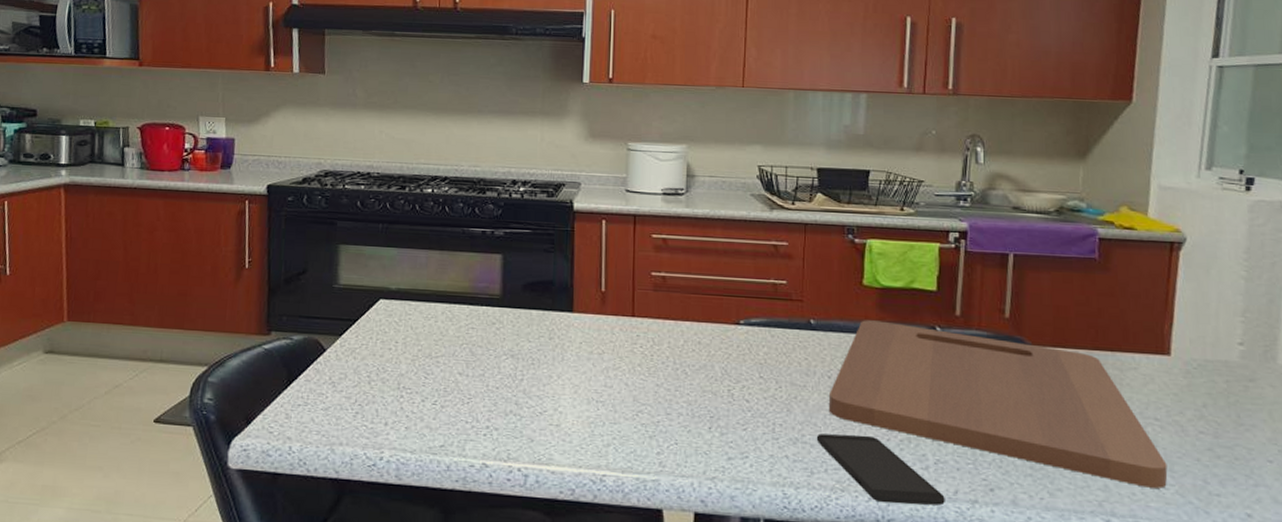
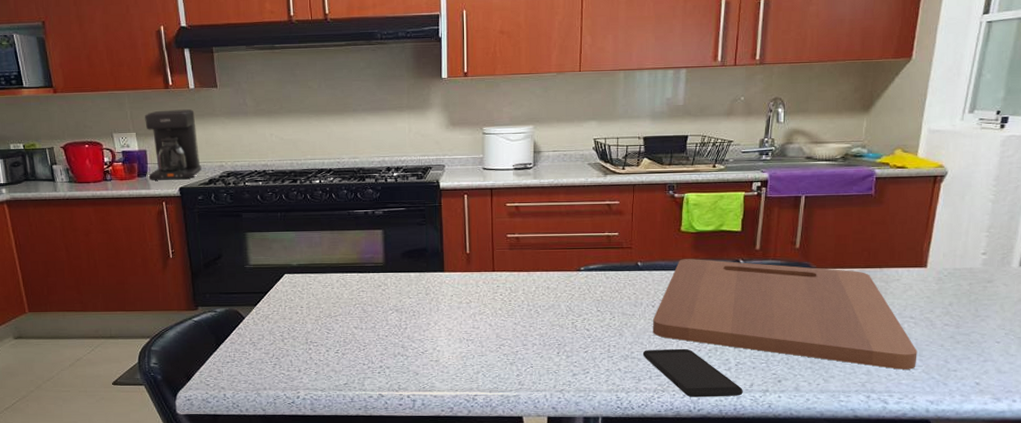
coffee maker: none [234,94,297,175] -> present [145,109,202,180]

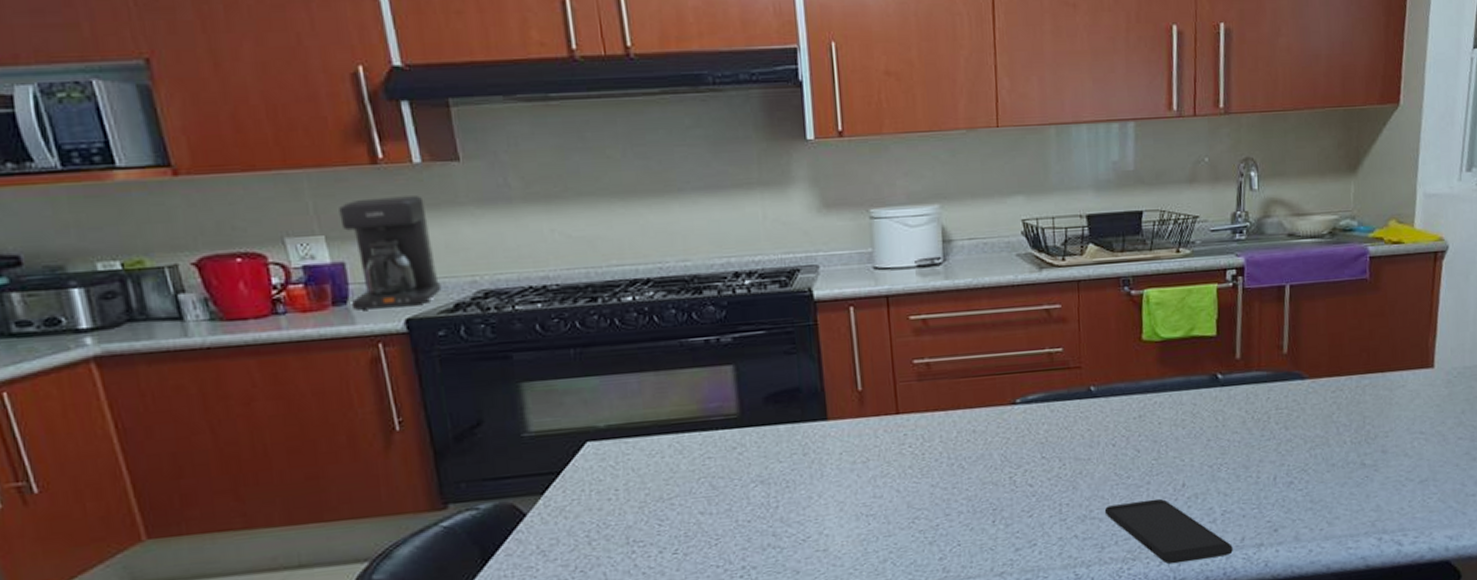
cutting board: present [652,259,917,370] -> none [1114,376,1431,501]

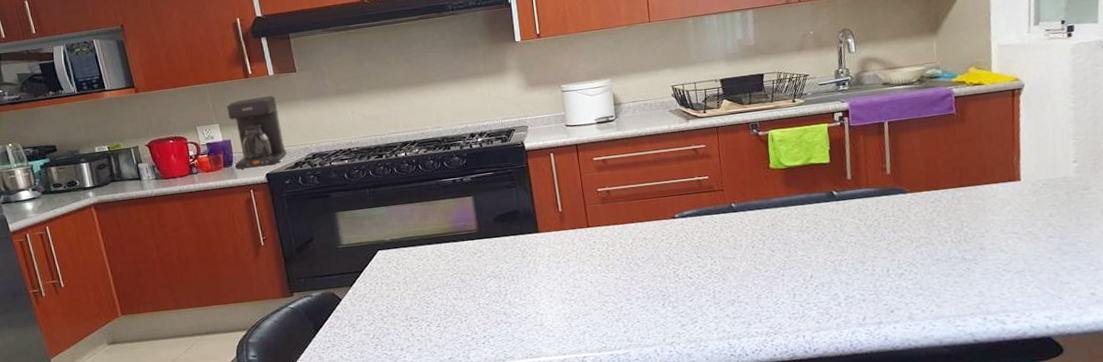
mobile phone: present [1104,498,1233,564] -> none [749,287,857,338]

